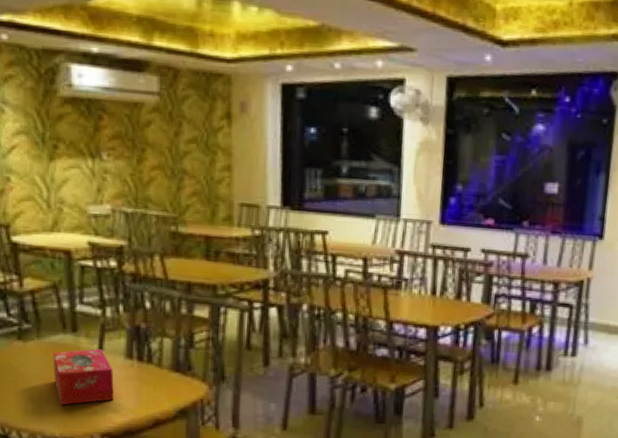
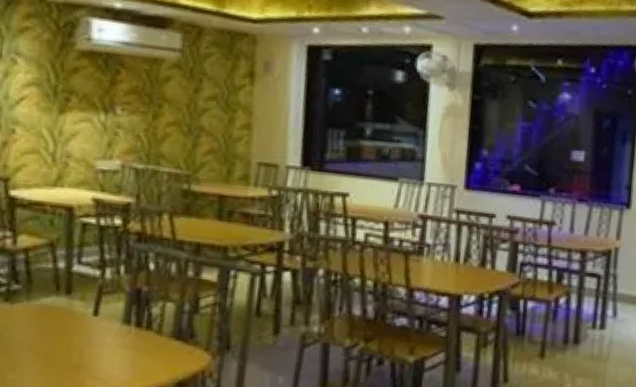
tissue box: present [53,348,114,405] -> none [41,313,108,376]

